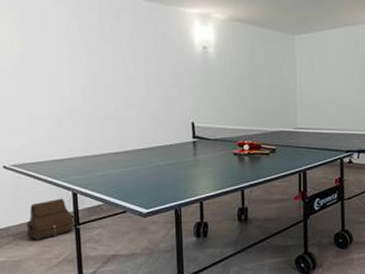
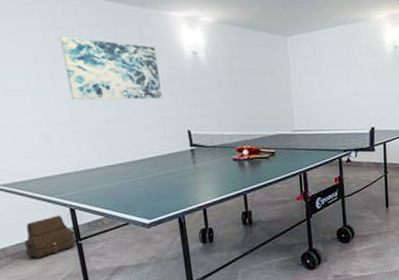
wall art: none [82,28,170,90] -> present [60,36,162,101]

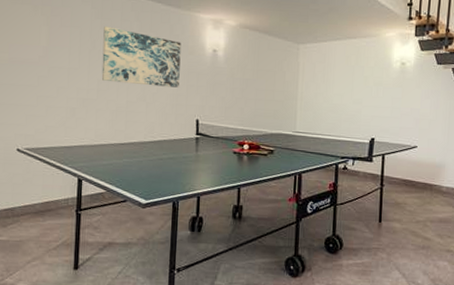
satchel: present [24,215,77,259] -> none [31,183,77,222]

